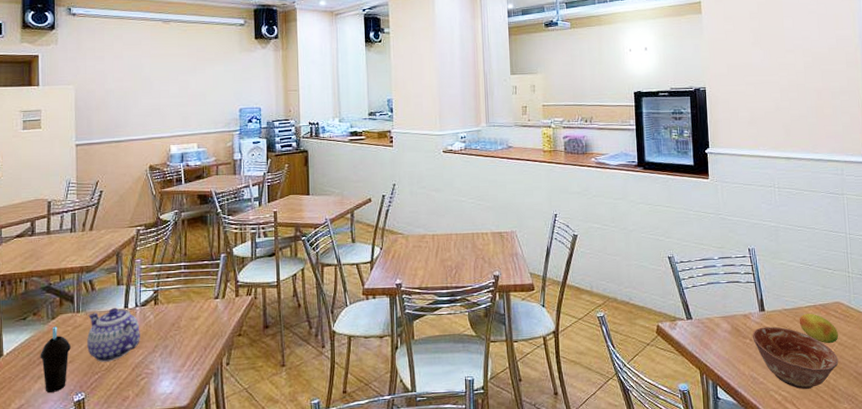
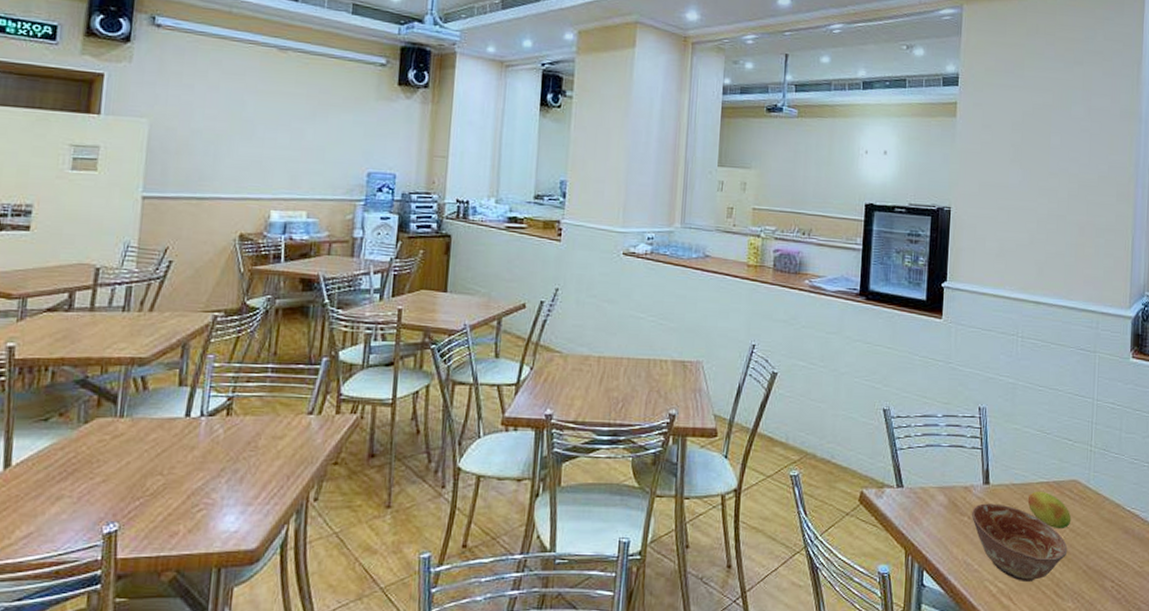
cup: present [40,326,71,392] -> none [62,433,107,519]
teapot: present [87,308,140,362] -> none [128,415,203,485]

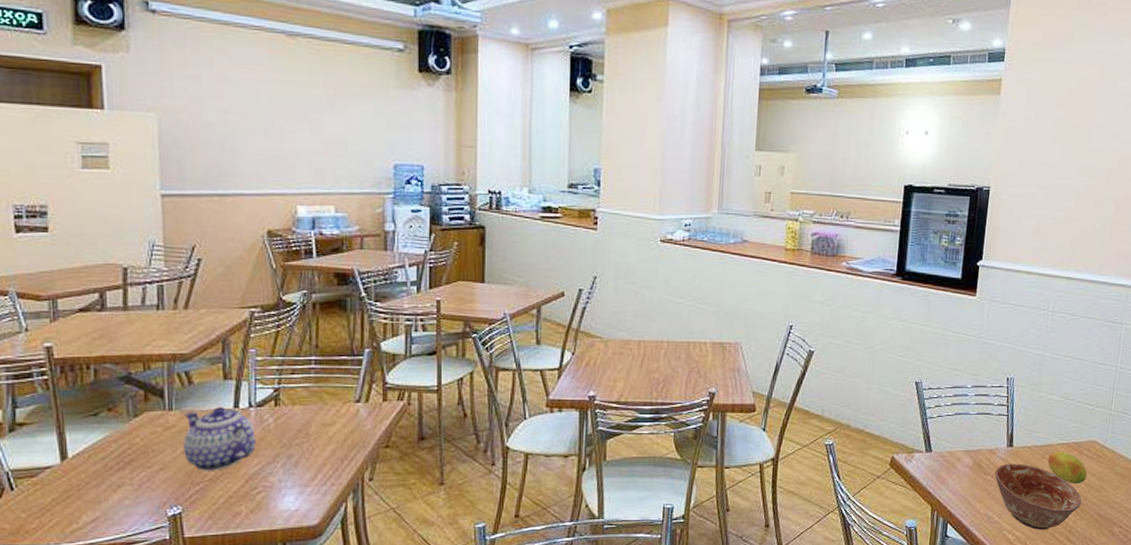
teapot: none [128,415,203,485] -> present [184,407,256,471]

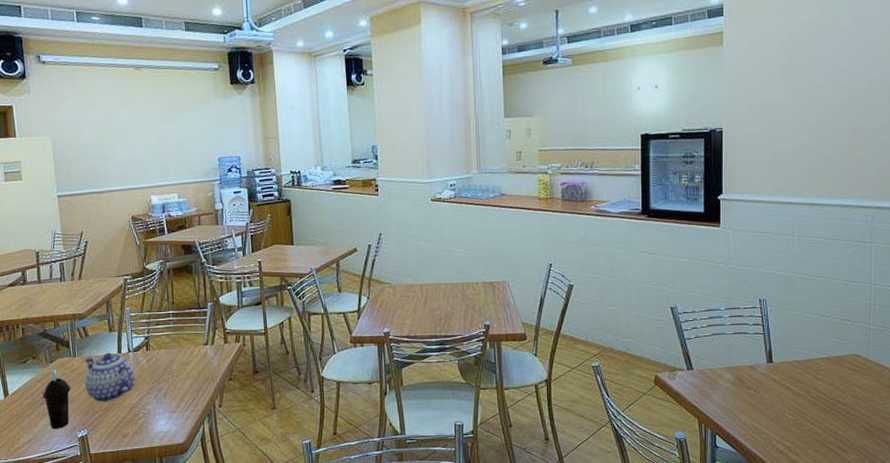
cup: none [119,426,161,504] -> present [42,369,71,429]
ceramic bowl: present [995,463,1082,530] -> none [758,378,850,440]
fruit: present [1047,451,1088,484] -> none [809,365,853,396]

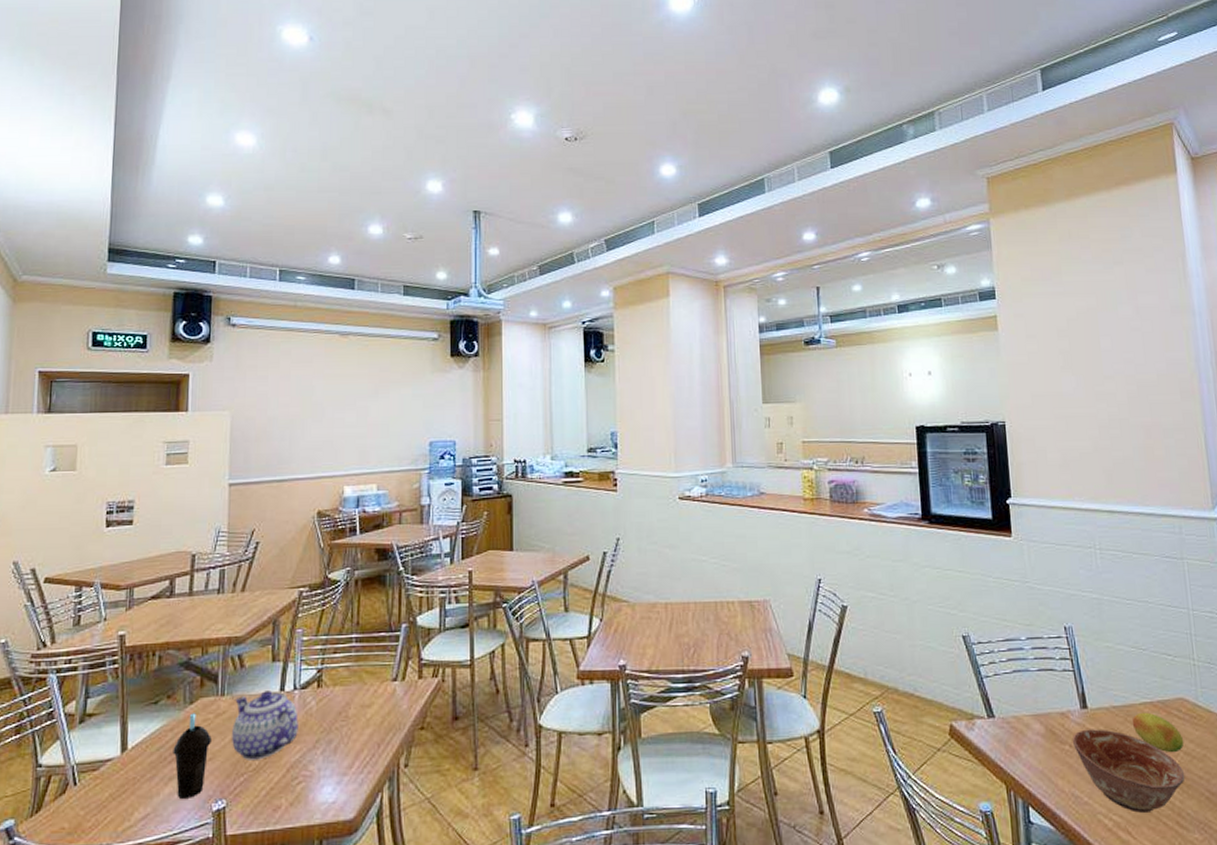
ceramic bowl: none [758,378,850,440] -> present [1073,729,1185,813]
fruit: none [809,365,853,396] -> present [1132,712,1184,753]

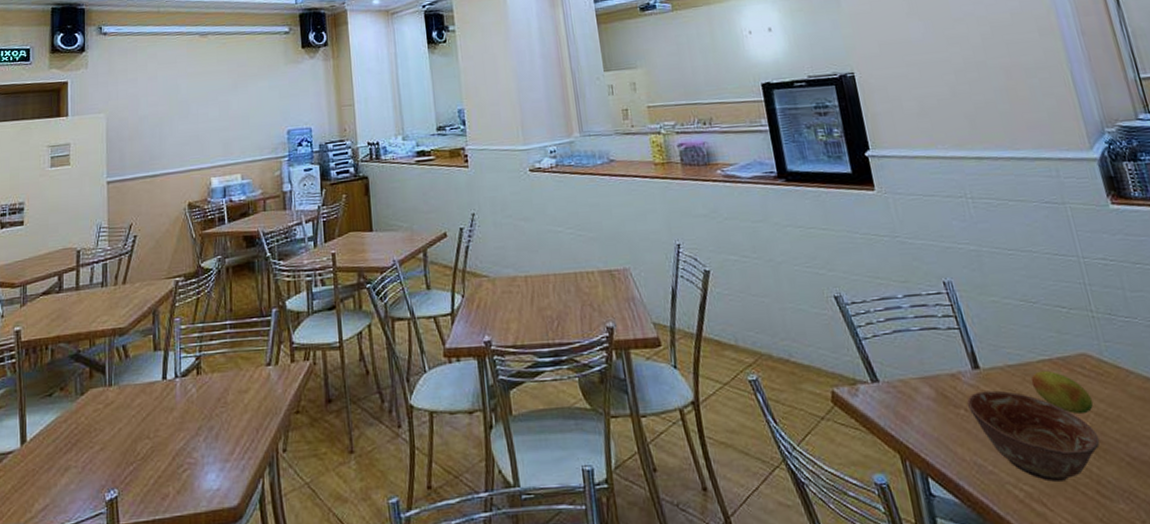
cup: present [173,713,212,799] -> none [67,404,102,489]
teapot: present [232,691,298,760] -> none [120,379,181,449]

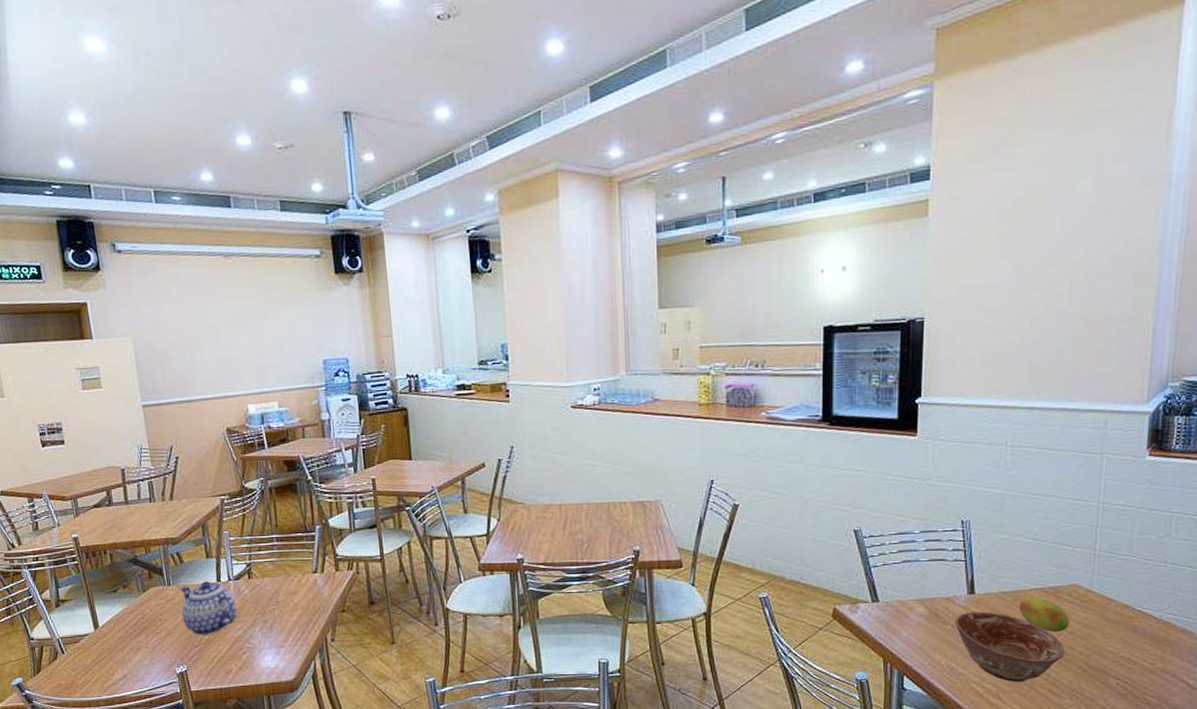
teapot: none [120,379,181,449] -> present [180,581,238,636]

